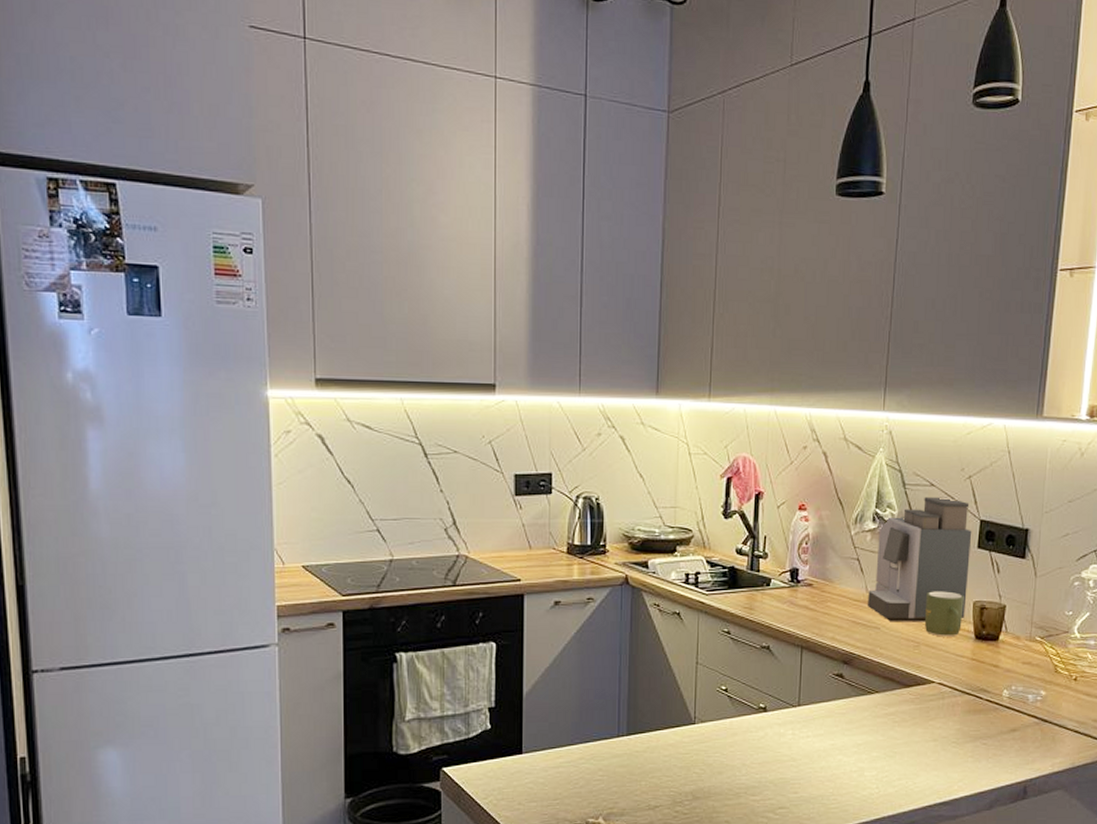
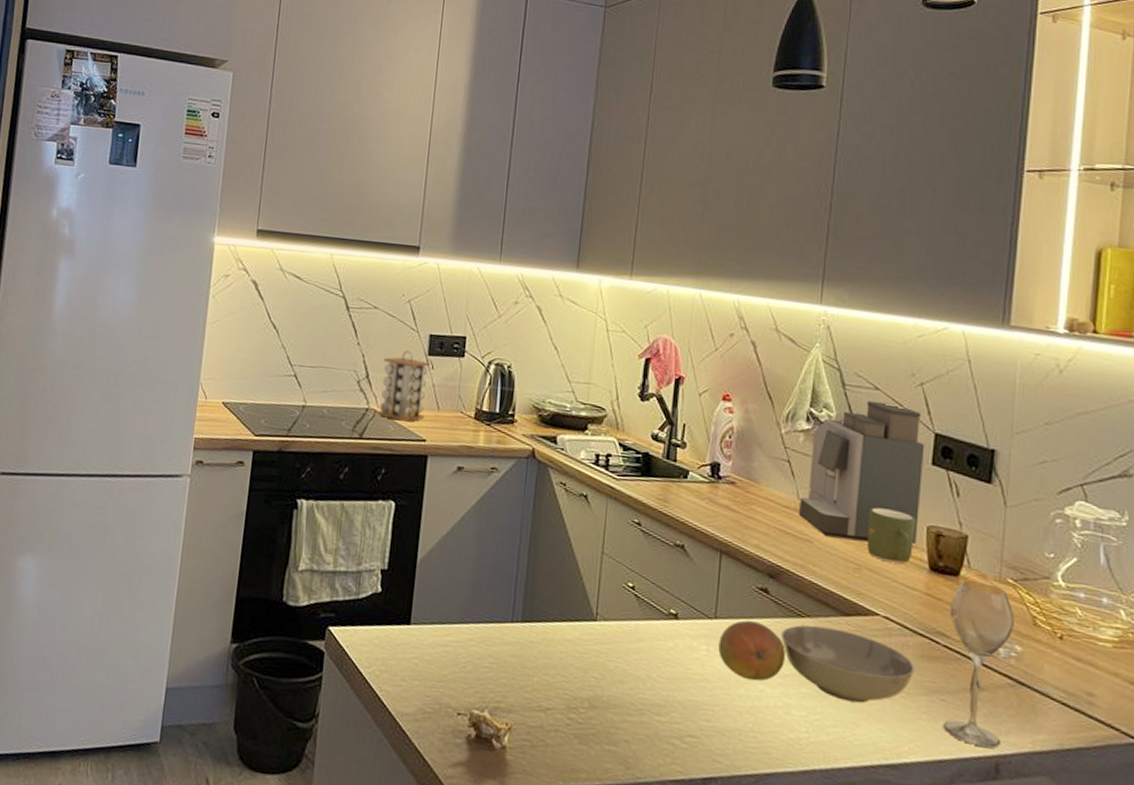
spice rack: none [469,493,518,564] -> present [378,350,431,422]
fruit: none [802,704,858,754] -> present [718,620,785,681]
bowl: none [855,699,964,757] -> present [781,624,916,703]
wineglass: none [985,643,1040,776] -> present [943,580,1014,749]

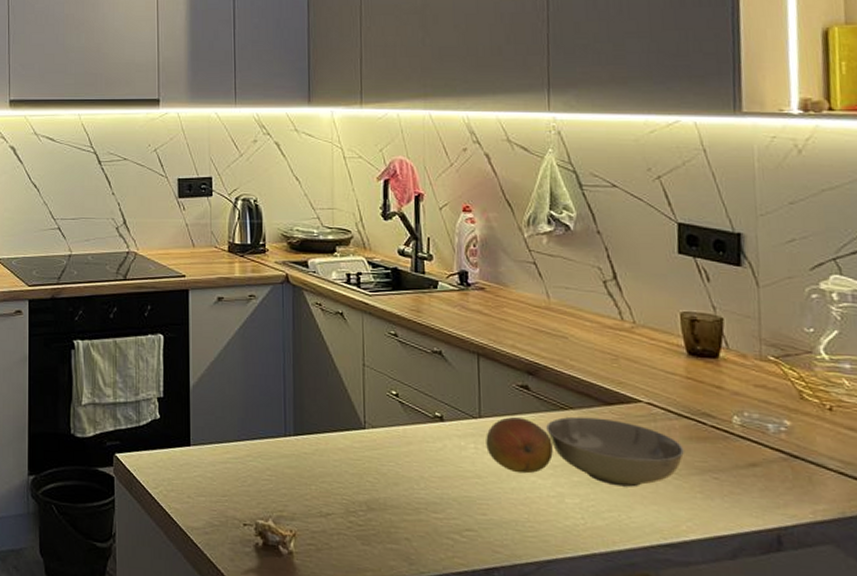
spice rack: present [378,350,431,422] -> none [138,195,182,260]
coffee machine: present [799,400,925,544] -> none [550,198,672,332]
mug: present [867,507,916,565] -> none [620,299,669,351]
wineglass: present [943,580,1014,749] -> none [712,362,780,522]

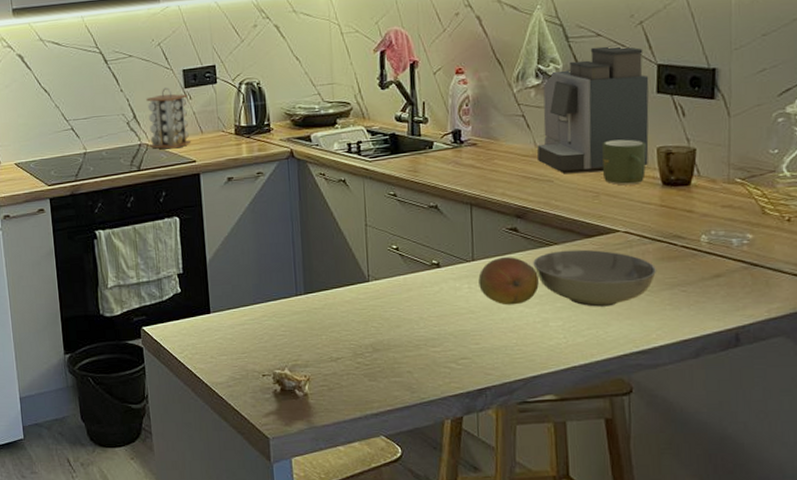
spice rack: none [138,195,182,260] -> present [146,87,191,150]
coffee machine: none [550,198,672,332] -> present [537,45,649,173]
mug: none [620,299,669,351] -> present [602,139,646,186]

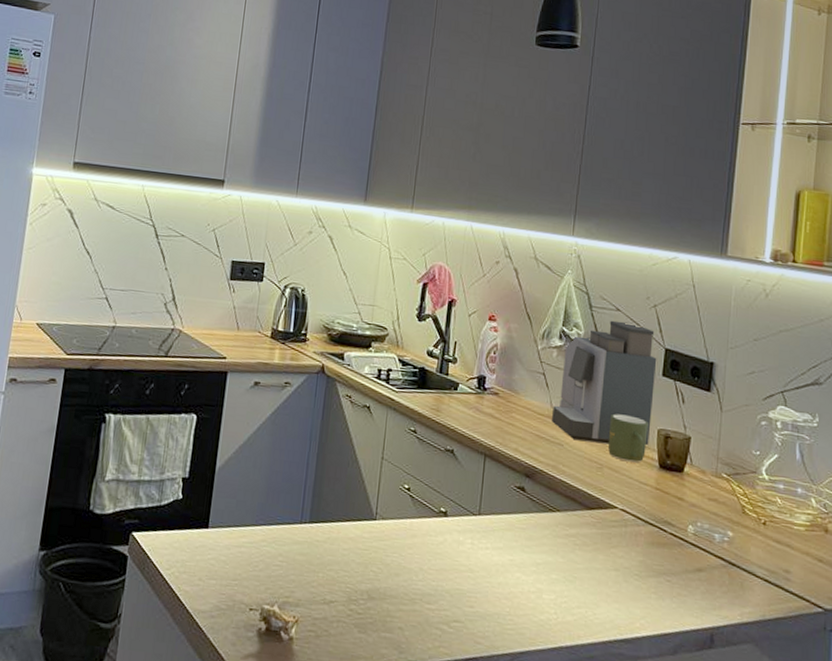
spice rack: present [146,87,191,150] -> none [183,275,232,341]
fruit: present [478,257,539,305] -> none [481,516,539,570]
bowl: present [533,249,657,307] -> none [535,518,647,586]

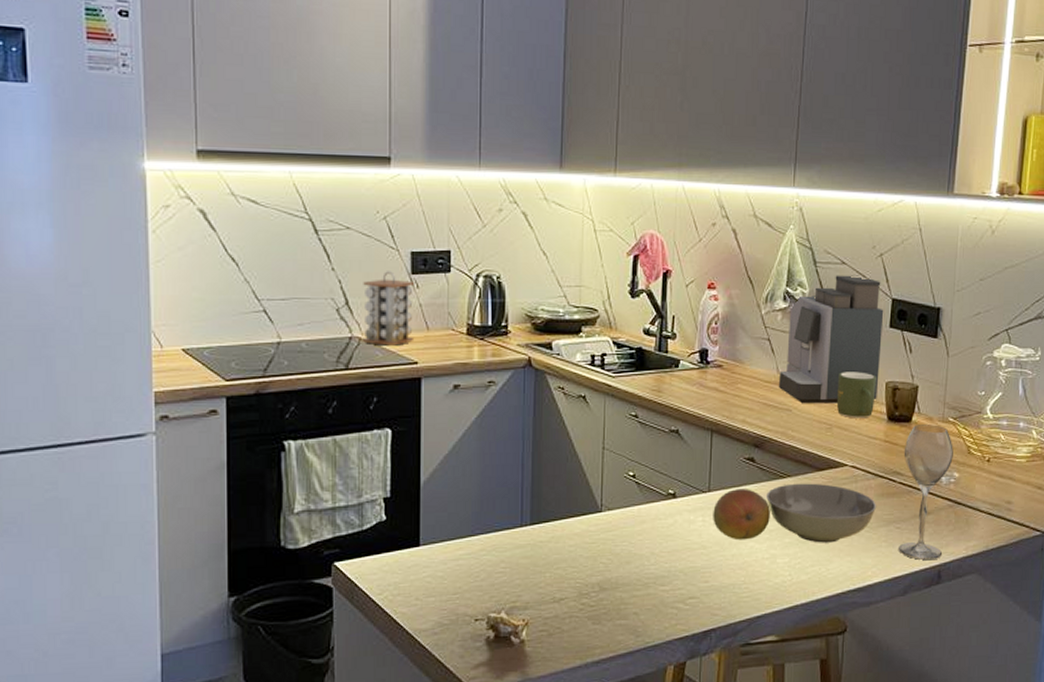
spice rack: none [183,275,232,341] -> present [363,271,415,346]
fruit: none [481,516,539,570] -> present [713,489,770,540]
bowl: none [535,518,647,586] -> present [766,483,877,543]
wineglass: none [669,476,727,622] -> present [899,425,953,561]

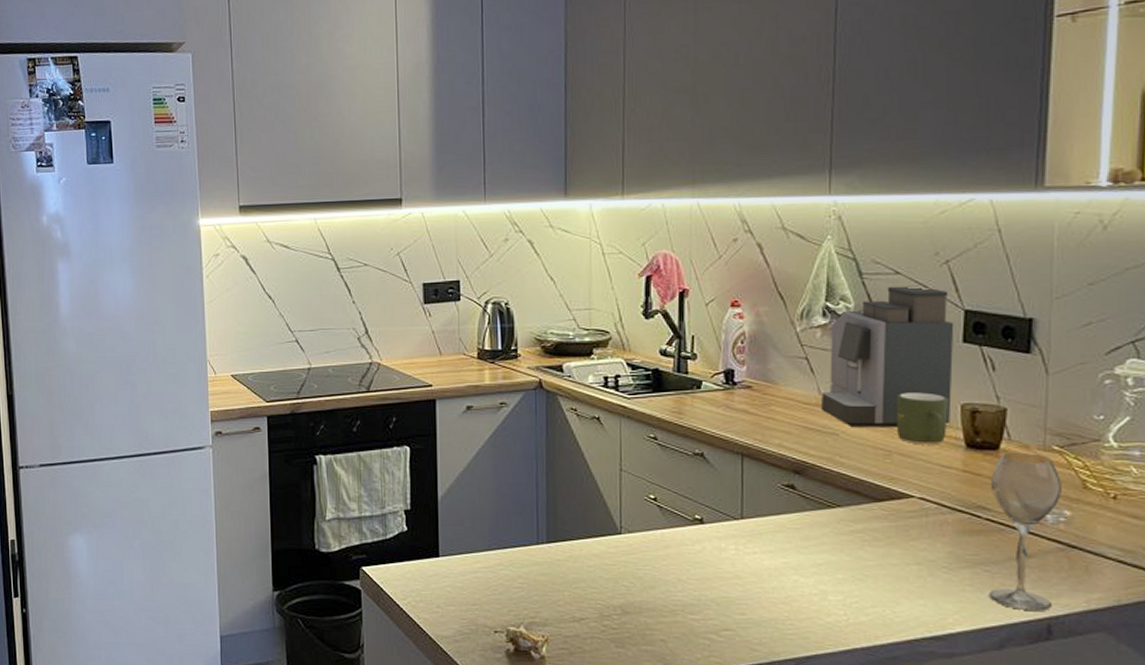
spice rack: present [363,271,415,346] -> none [380,302,427,370]
fruit: present [713,489,770,540] -> none [747,517,817,573]
bowl: present [766,483,877,543] -> none [812,514,957,582]

